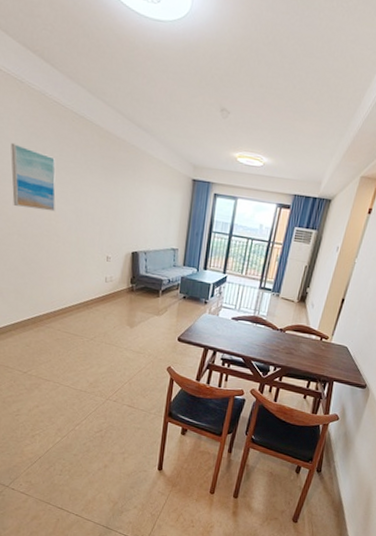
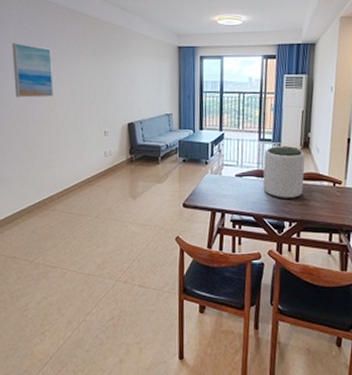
plant pot: none [255,296,300,346] -> present [262,146,305,198]

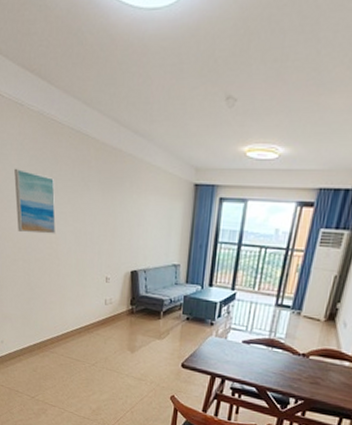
plant pot: present [262,146,305,198] -> none [271,314,328,375]

